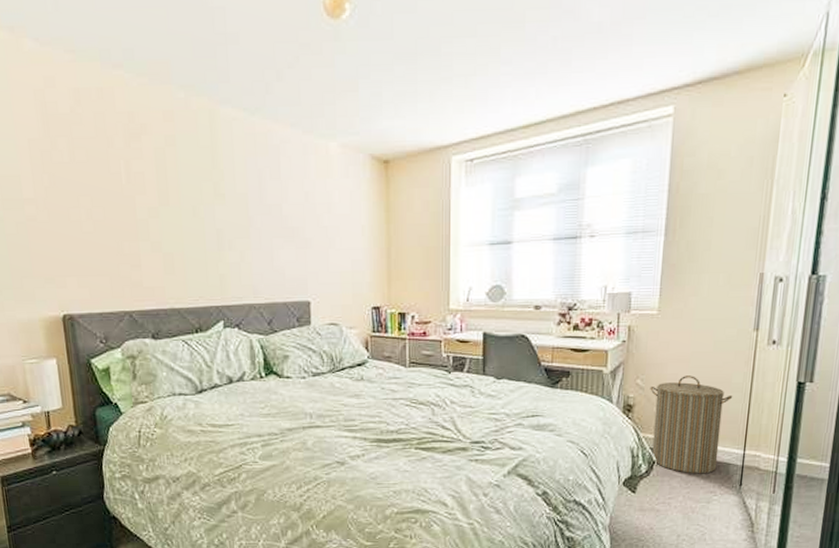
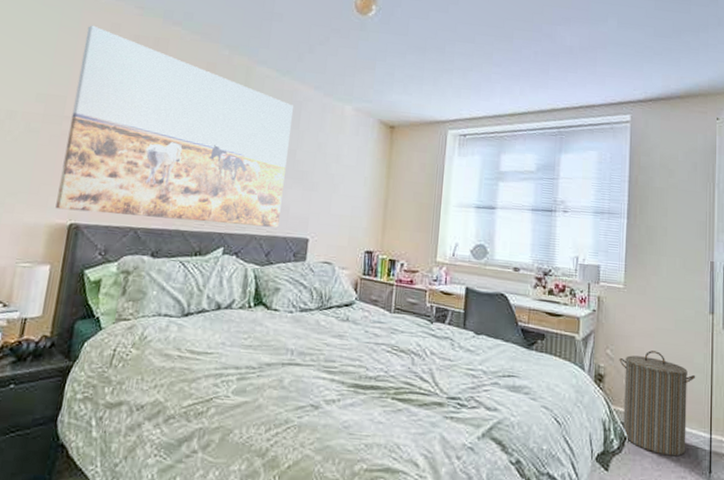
wall art: none [18,83,276,301] -> present [55,25,293,228]

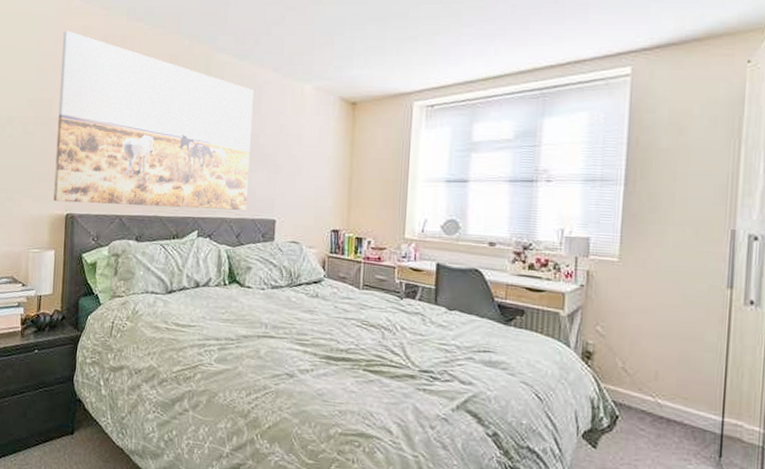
laundry hamper: present [619,350,696,457] -> none [611,328,707,438]

